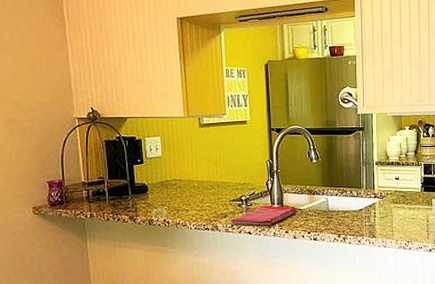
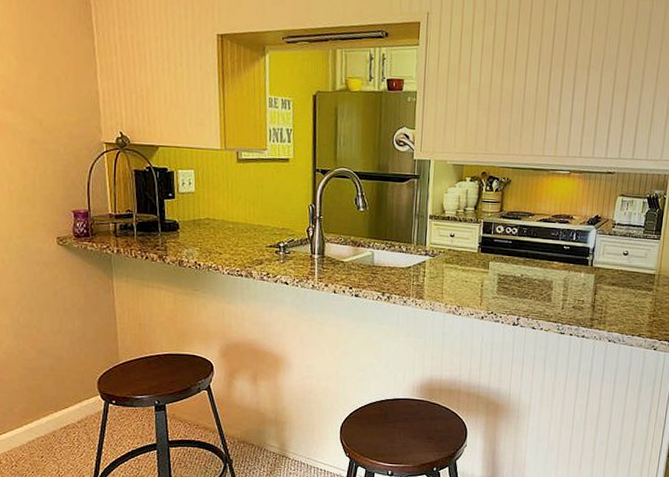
dish towel: present [230,206,296,225] -> none [266,255,338,276]

